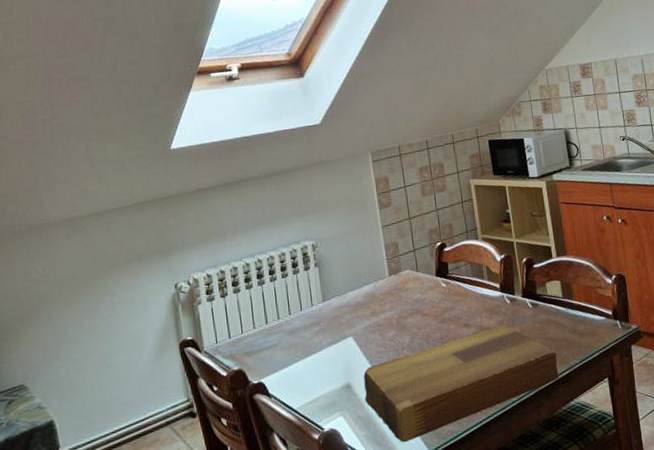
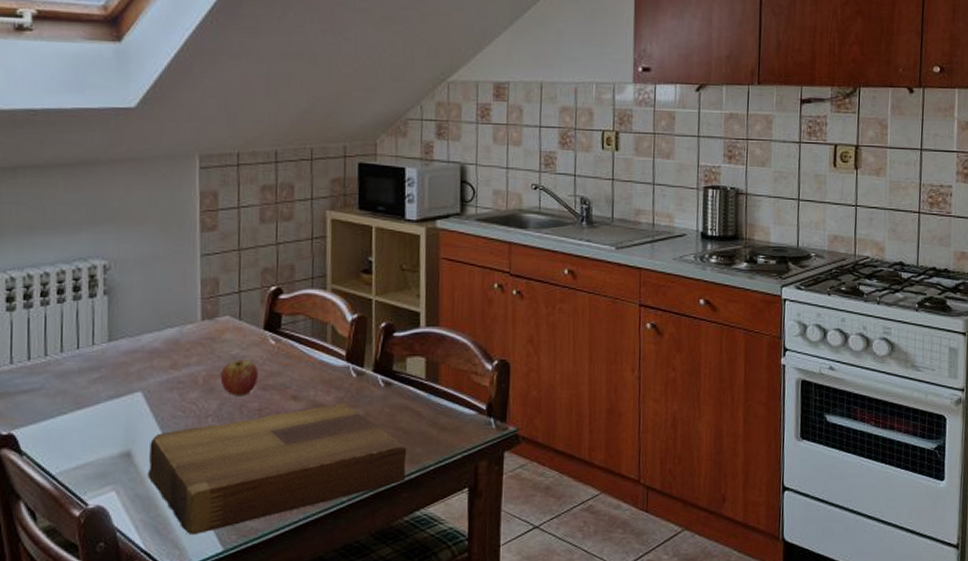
fruit: none [408,301,437,330] -> present [220,360,258,396]

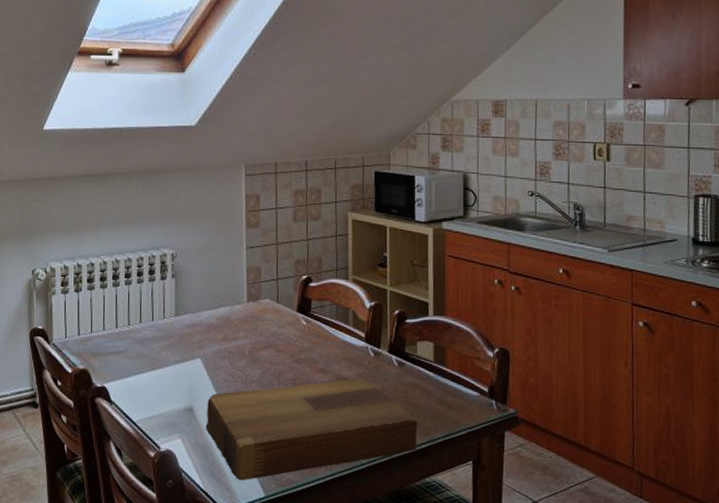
fruit: present [220,360,258,396] -> none [262,336,292,367]

